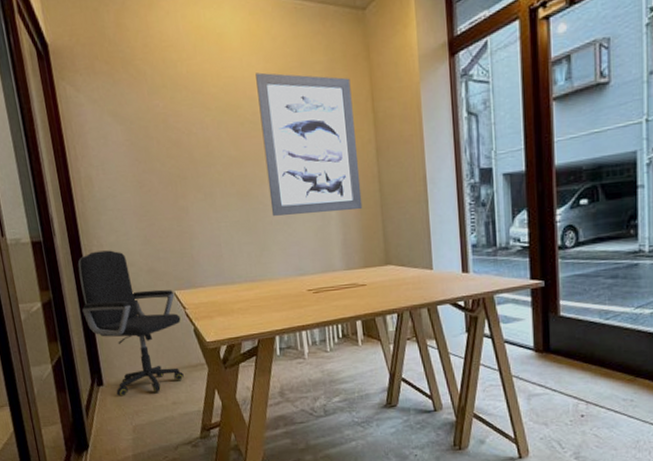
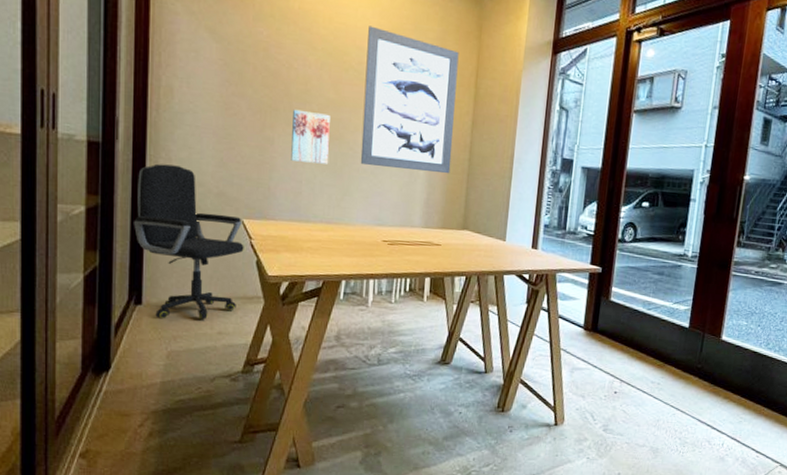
wall art: none [200,172,243,226] -> present [291,109,330,164]

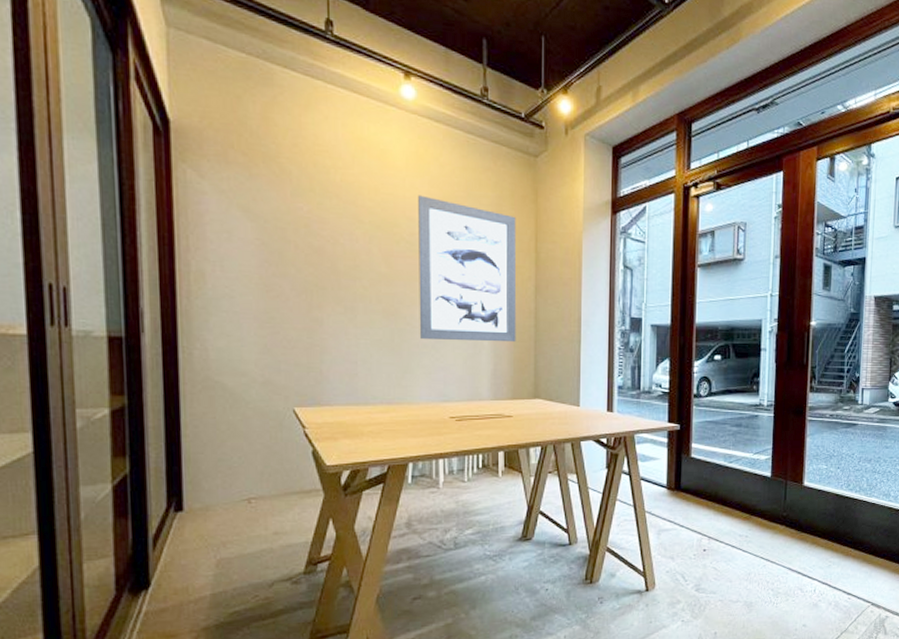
office chair: present [133,163,244,320] -> none [167,355,297,525]
wall art: present [291,109,330,164] -> none [342,286,385,342]

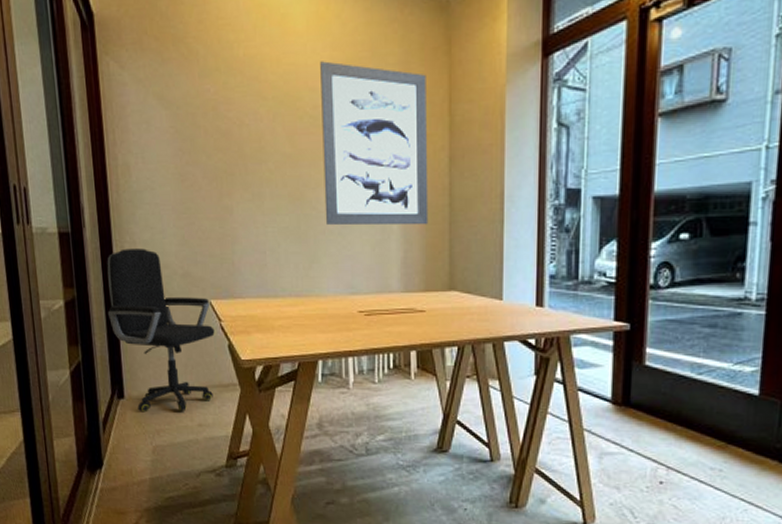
office chair: none [167,355,297,525] -> present [107,249,215,413]

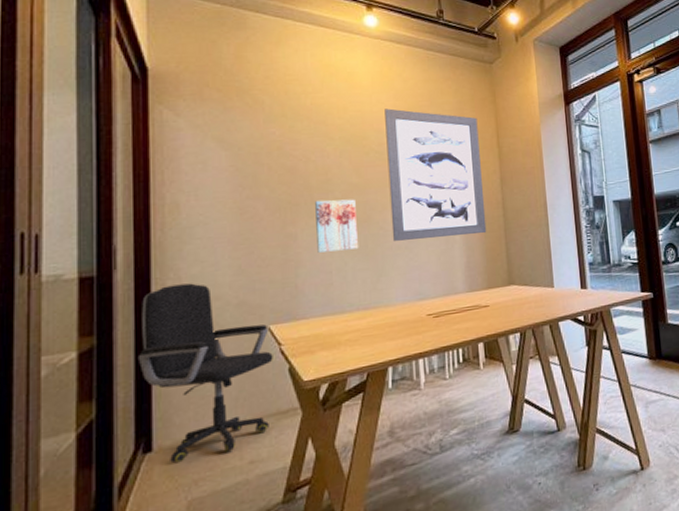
wall art: none [249,171,292,230] -> present [315,199,359,253]

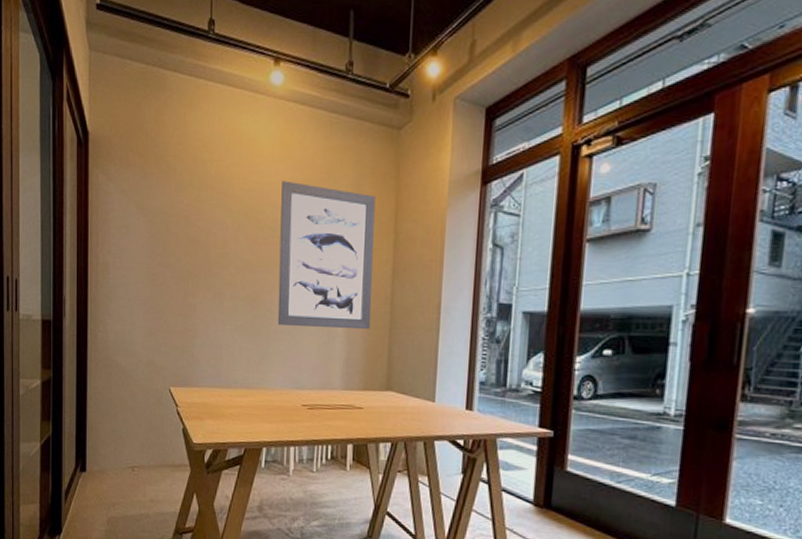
office chair: present [137,283,273,463] -> none [78,337,171,487]
wall art: present [315,199,359,253] -> none [211,274,248,328]

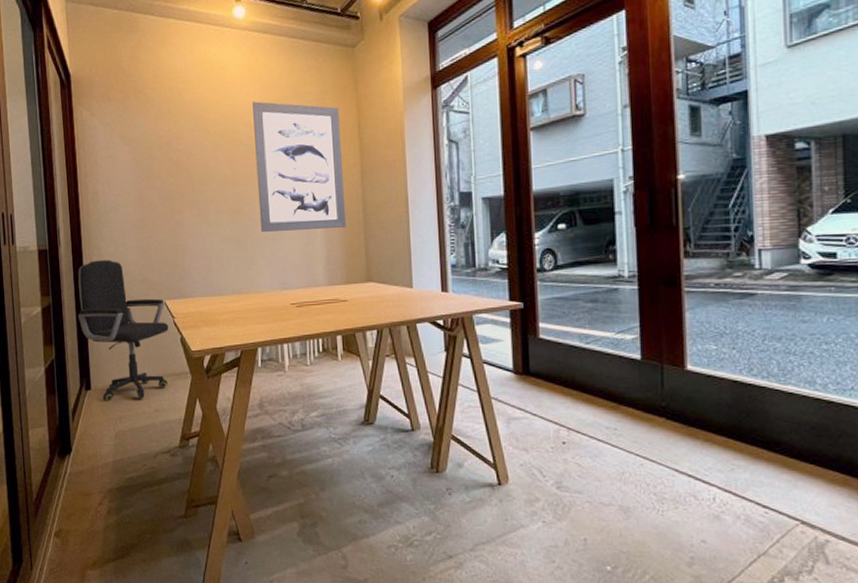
office chair: none [78,337,171,487] -> present [77,260,169,402]

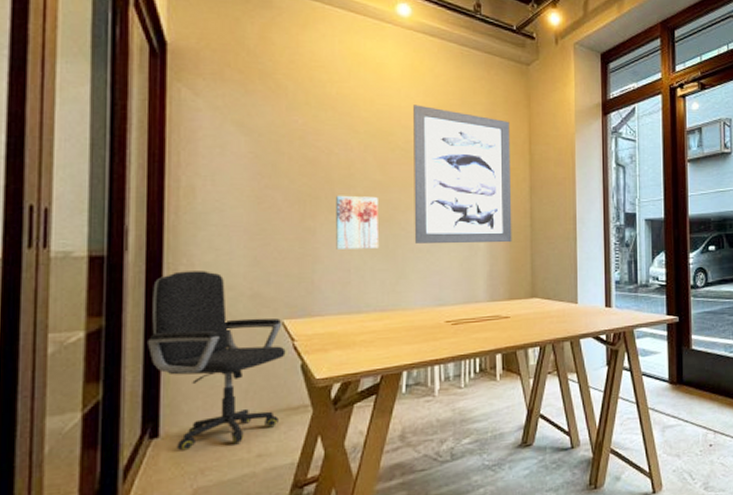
wall art: none [196,190,233,239] -> present [336,195,380,249]

